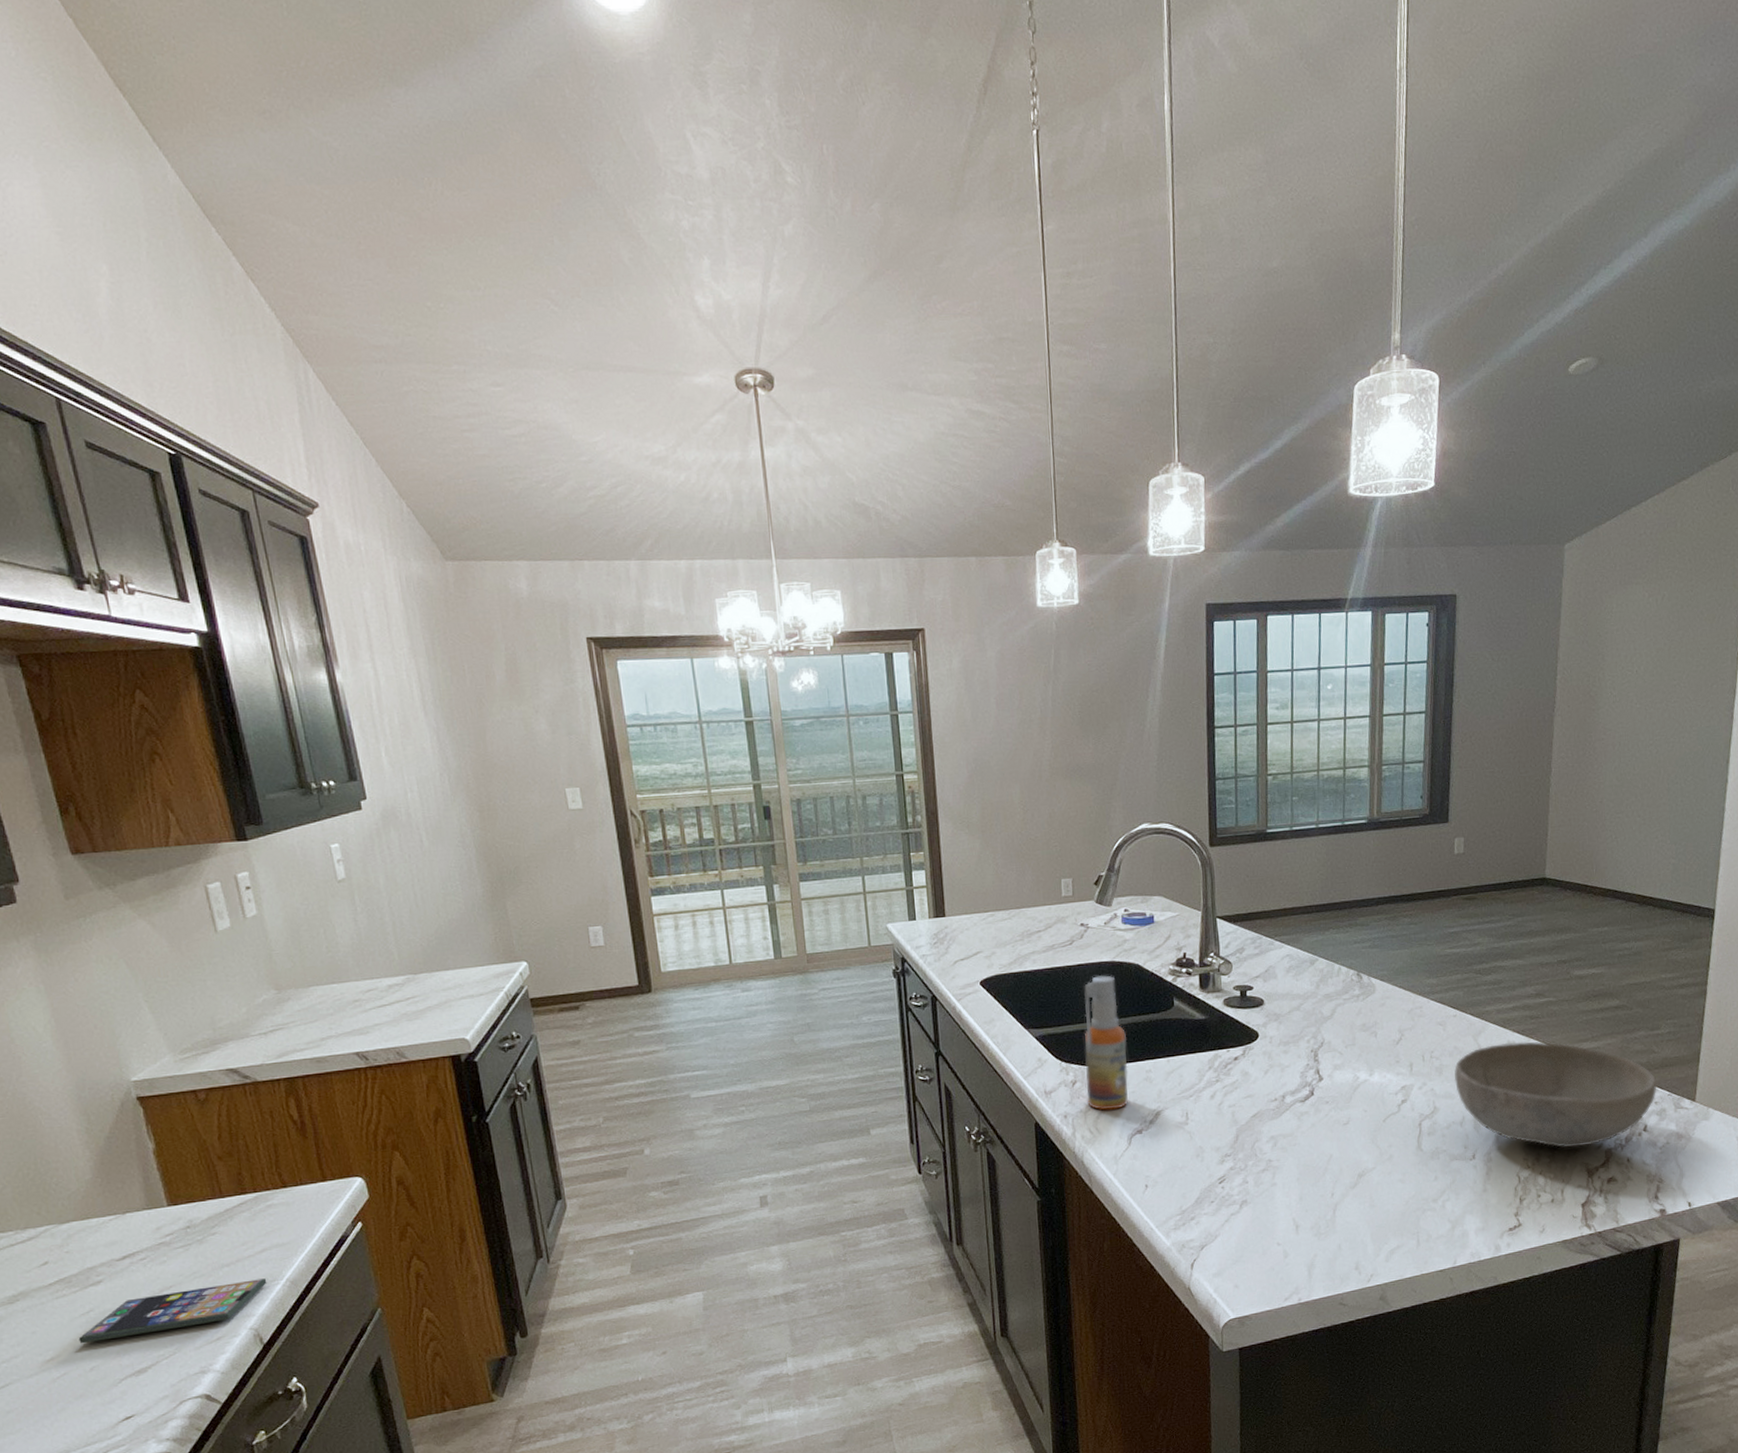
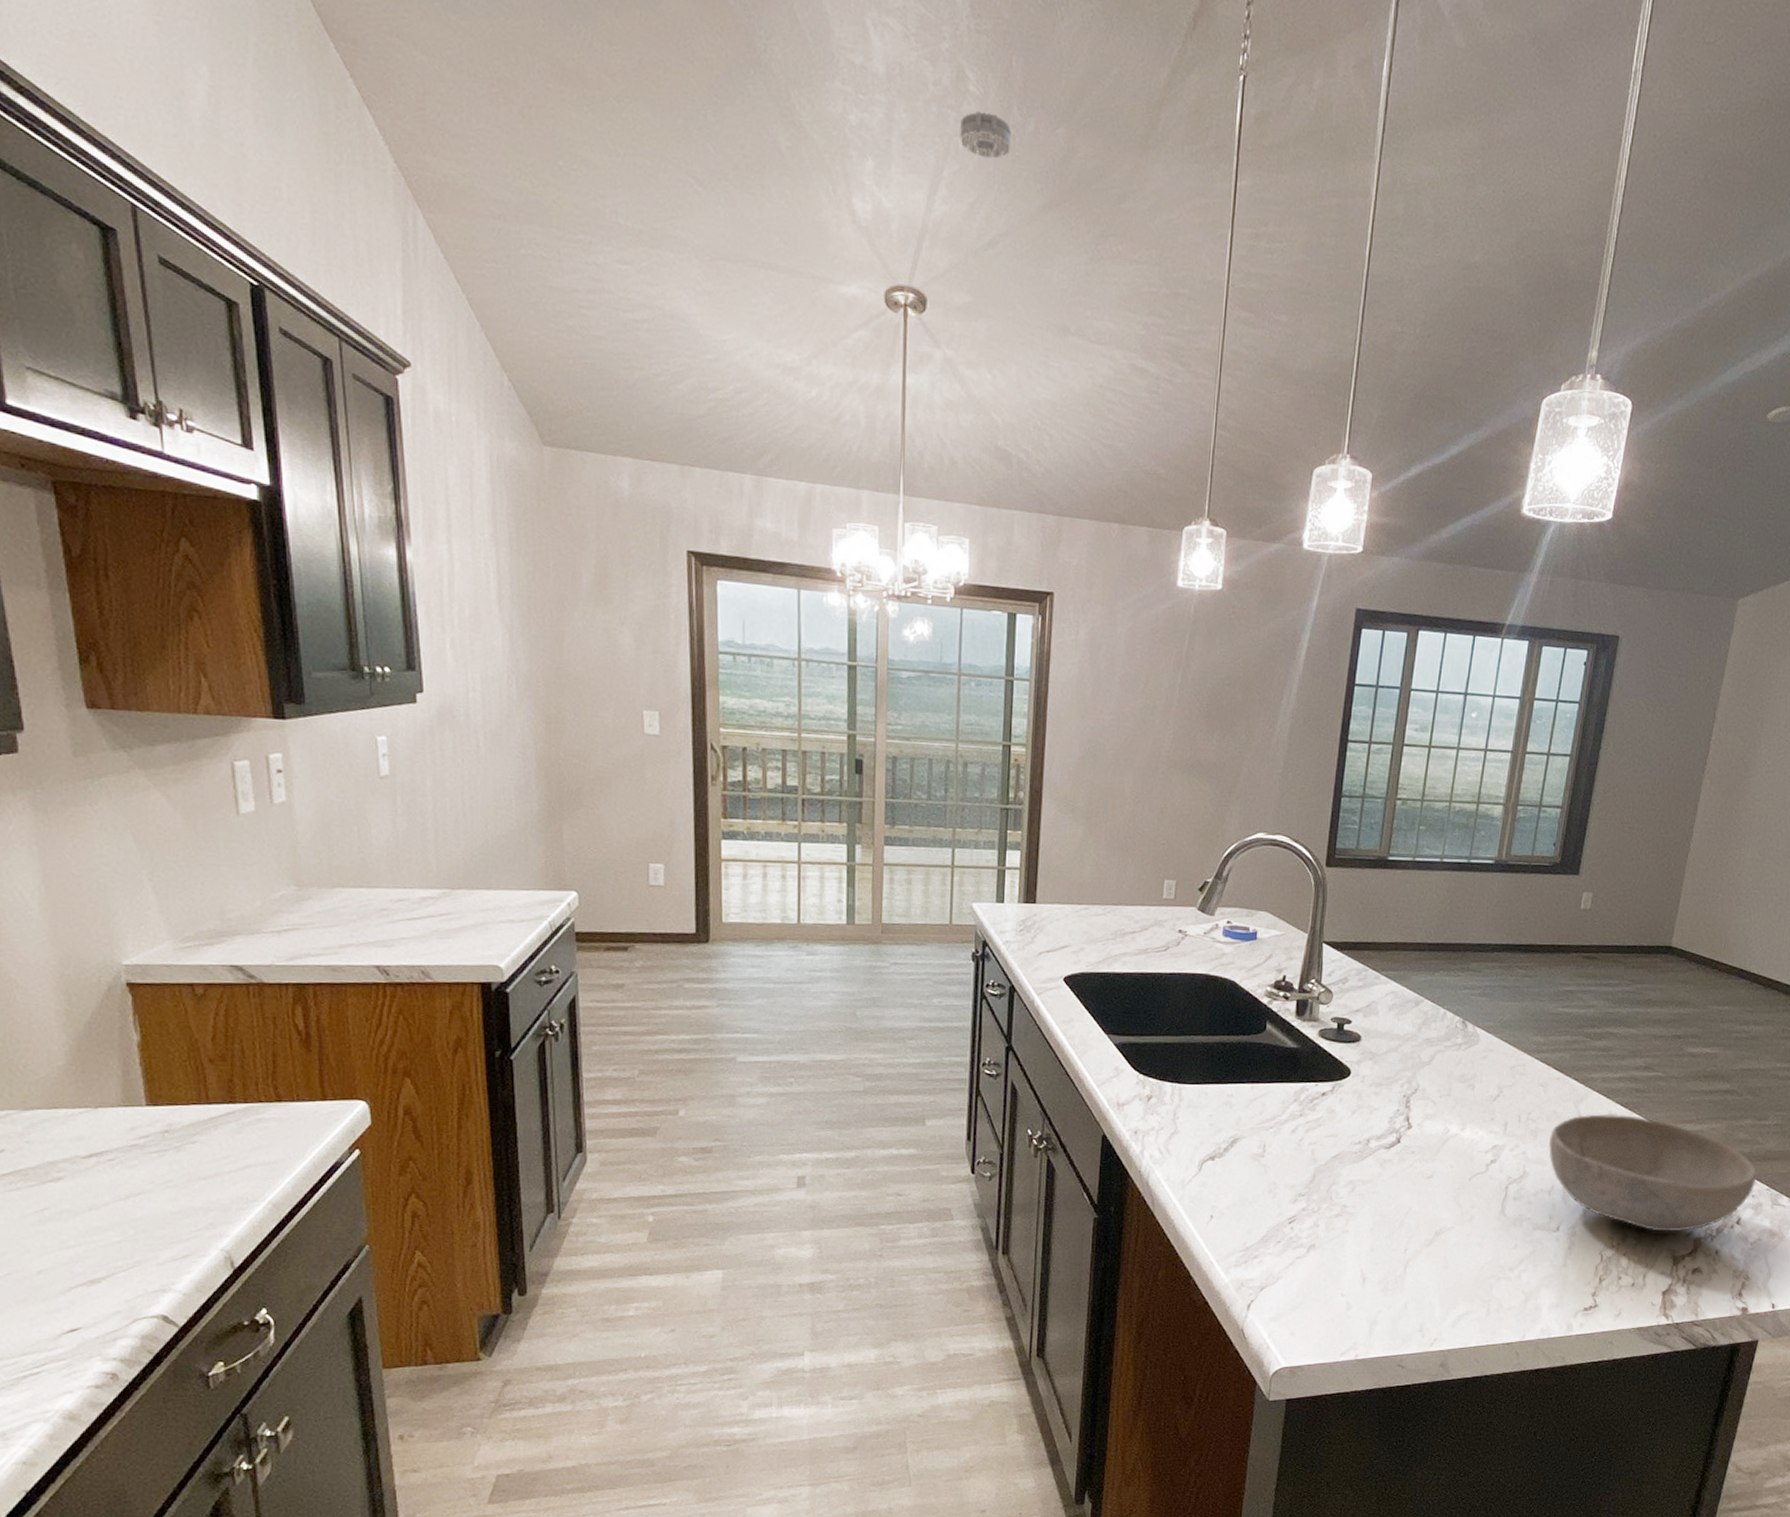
smartphone: present [78,1278,267,1344] -> none [28,1197,247,1244]
smoke detector: none [783,199,832,241] -> present [960,111,1011,159]
spray bottle: present [1084,975,1129,1111] -> none [1161,987,1211,1132]

